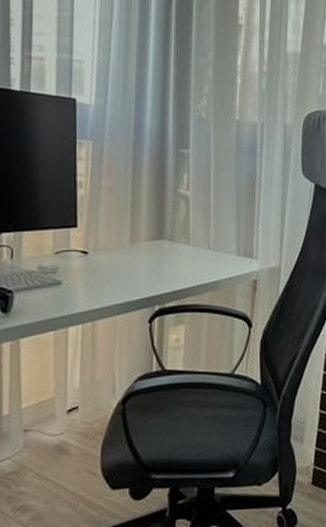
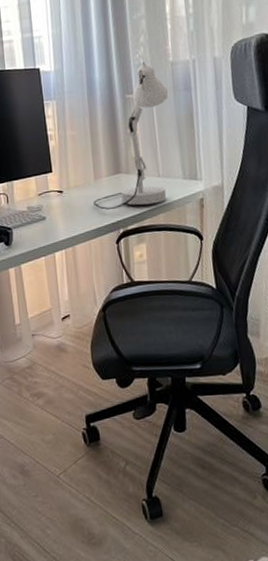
desk lamp: none [126,114,229,281] -> present [93,61,168,210]

